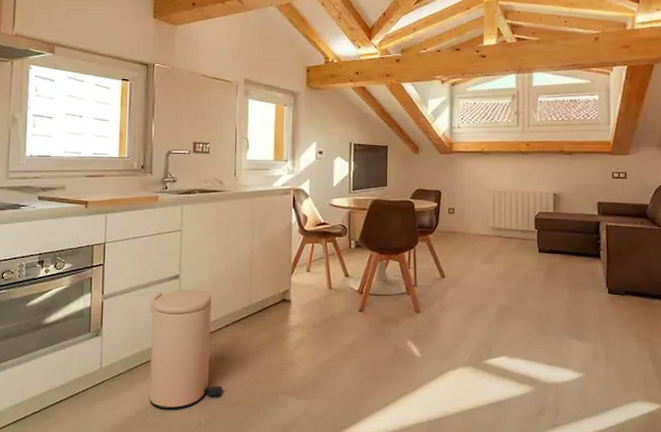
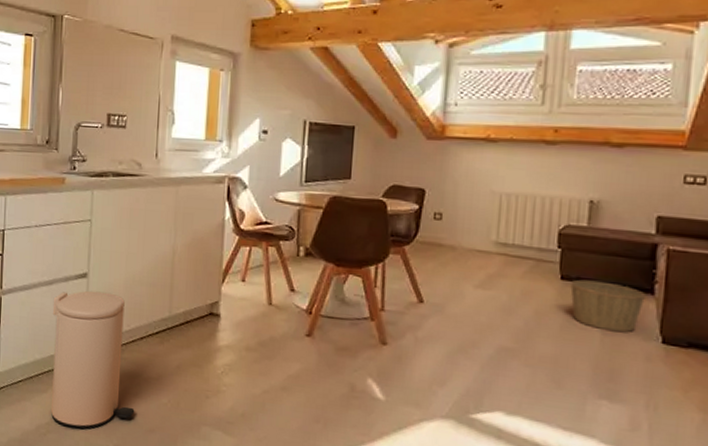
basket: none [546,251,595,288] -> present [570,279,645,333]

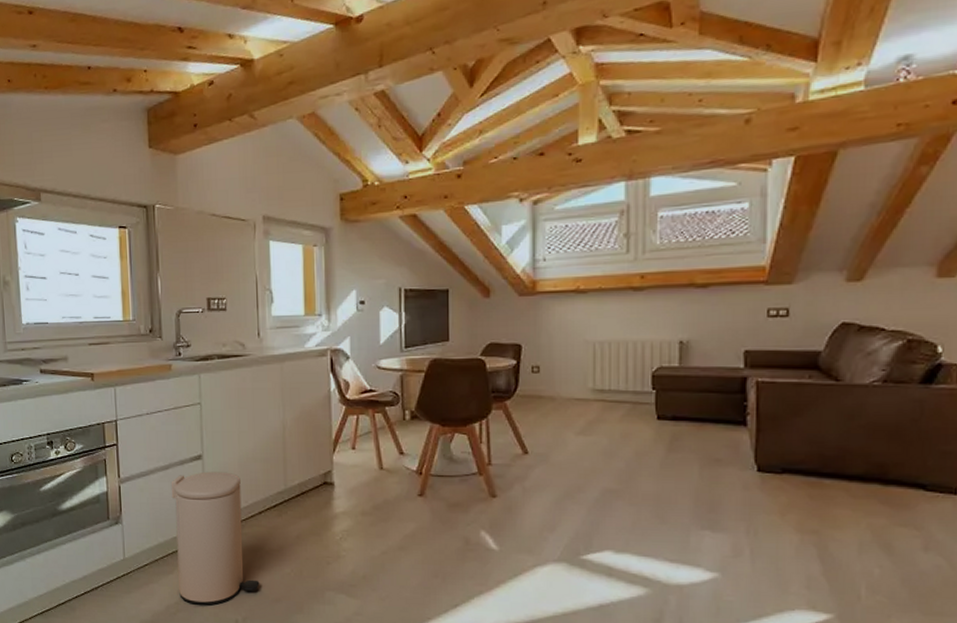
basket: present [570,279,645,333] -> none [667,418,738,465]

